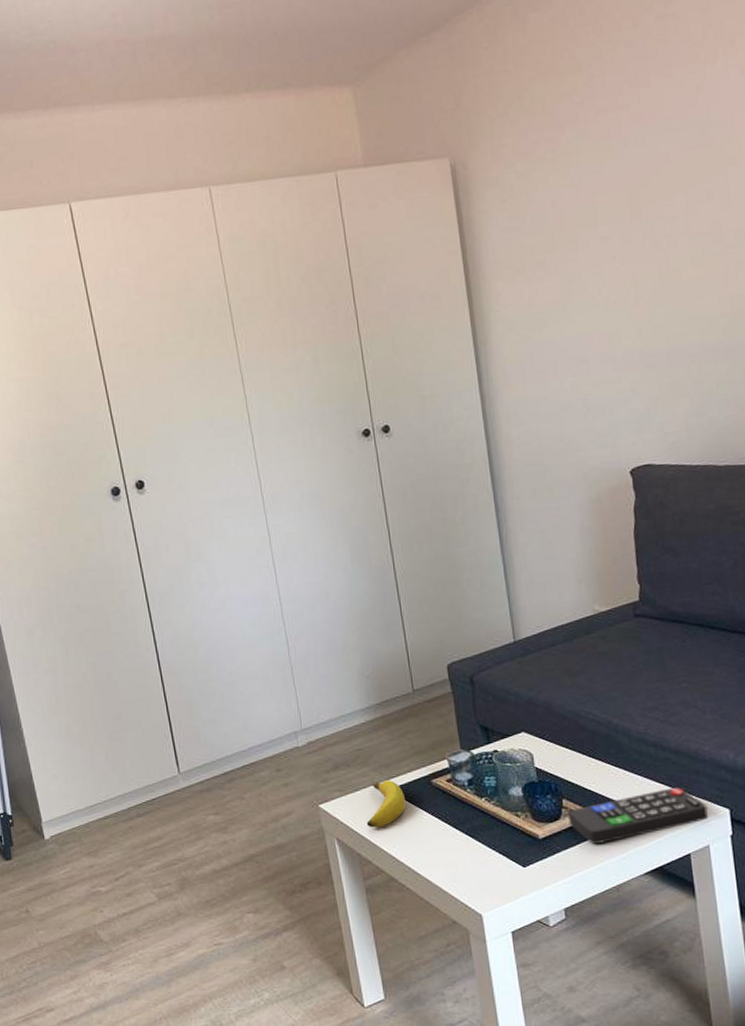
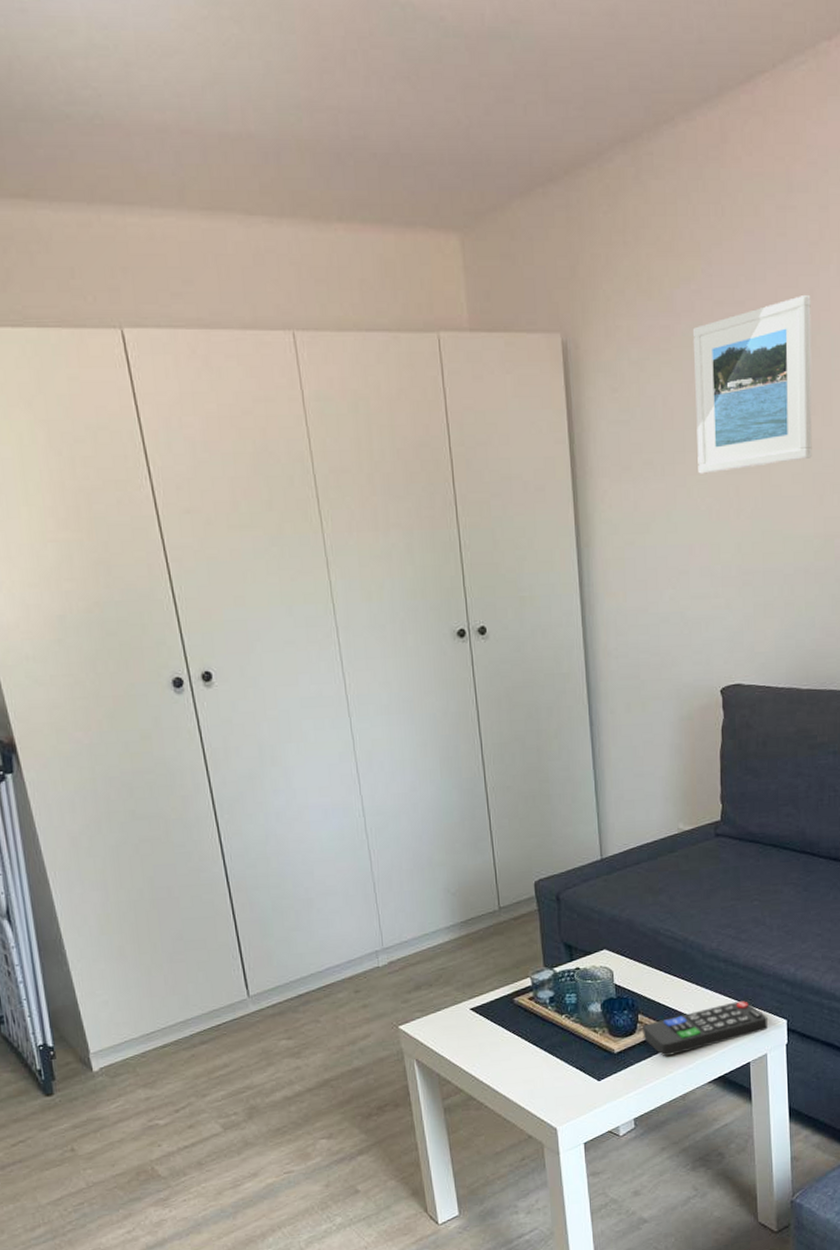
banana: present [366,780,406,828] -> none [447,999,488,1048]
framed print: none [577,91,712,268] -> present [692,295,812,474]

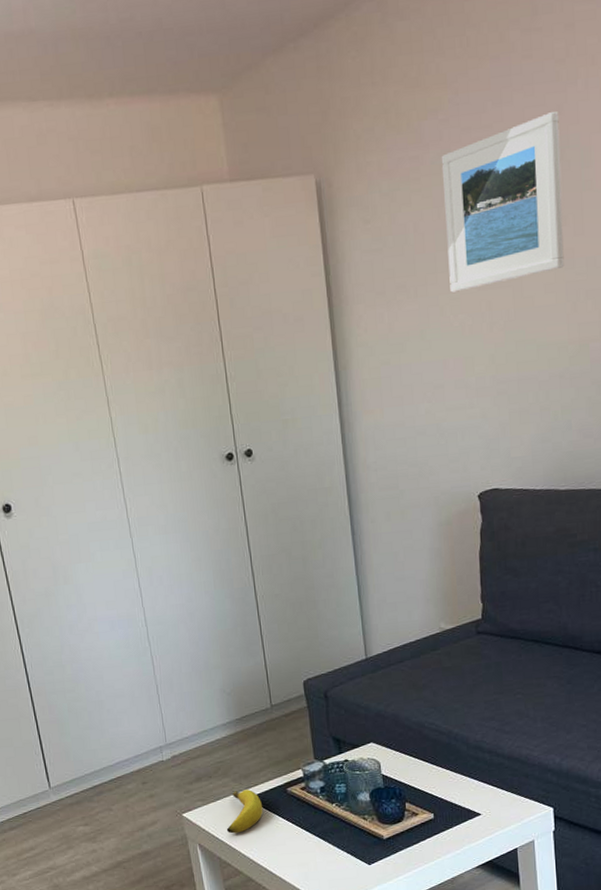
banana: none [447,999,488,1048] -> present [226,789,264,834]
remote control: present [642,1001,768,1056] -> none [410,790,534,842]

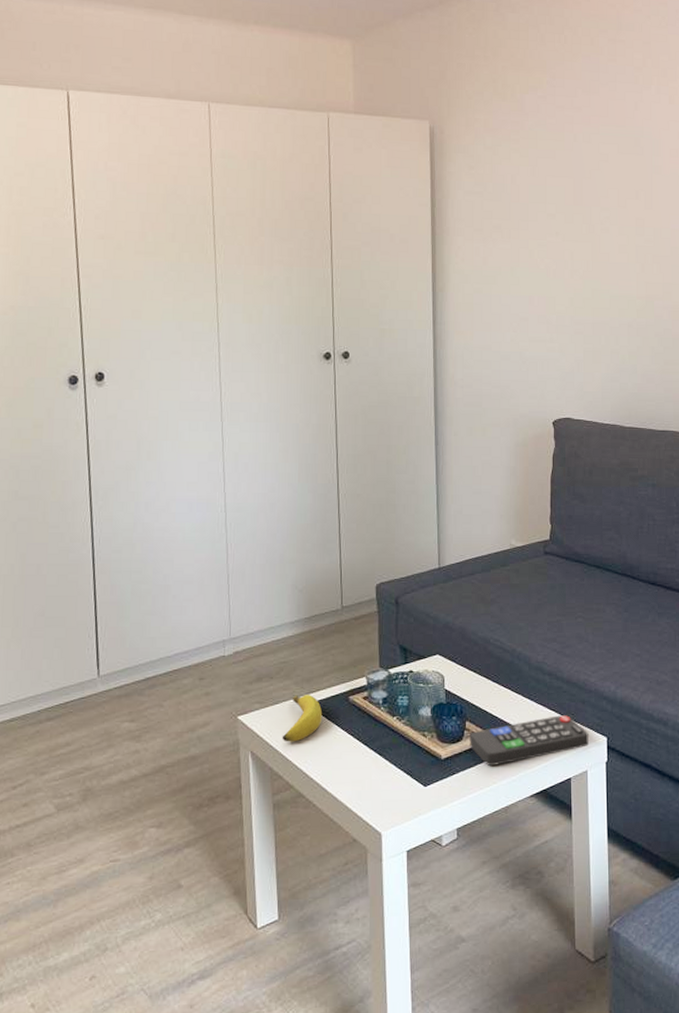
remote control: none [410,790,534,842] -> present [469,715,589,766]
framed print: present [441,111,564,293] -> none [538,107,636,240]

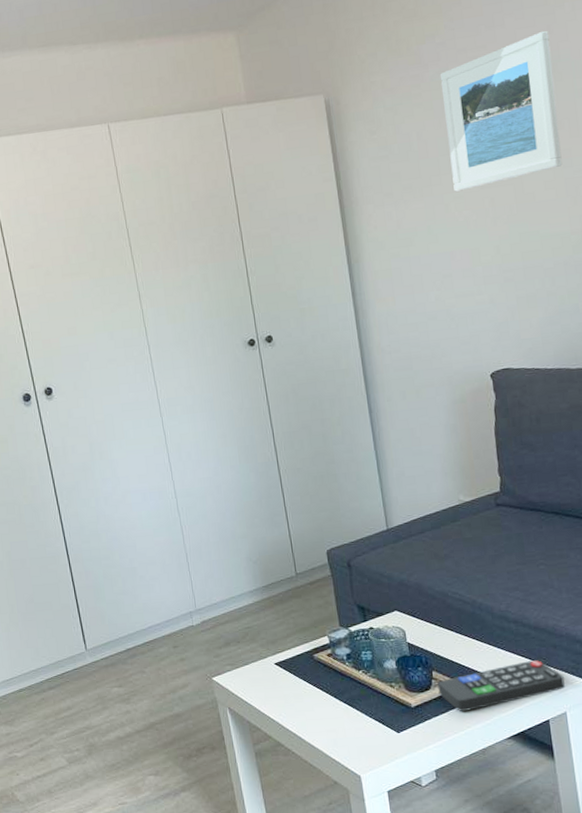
banana: present [282,695,323,742] -> none [255,655,291,698]
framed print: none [538,107,636,240] -> present [439,31,563,192]

